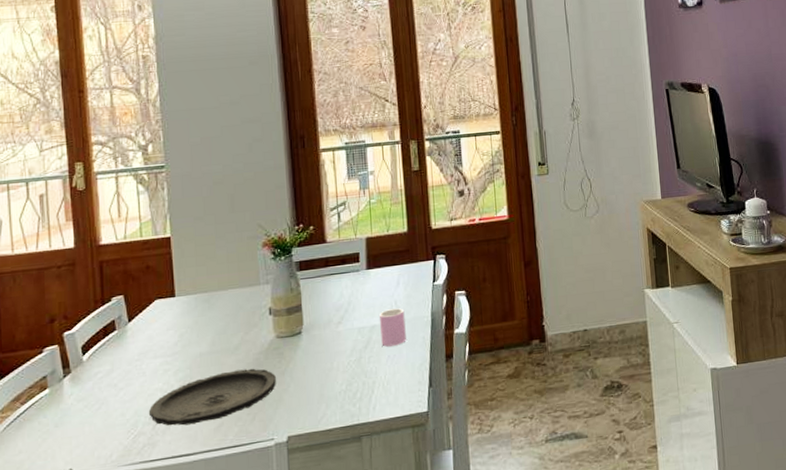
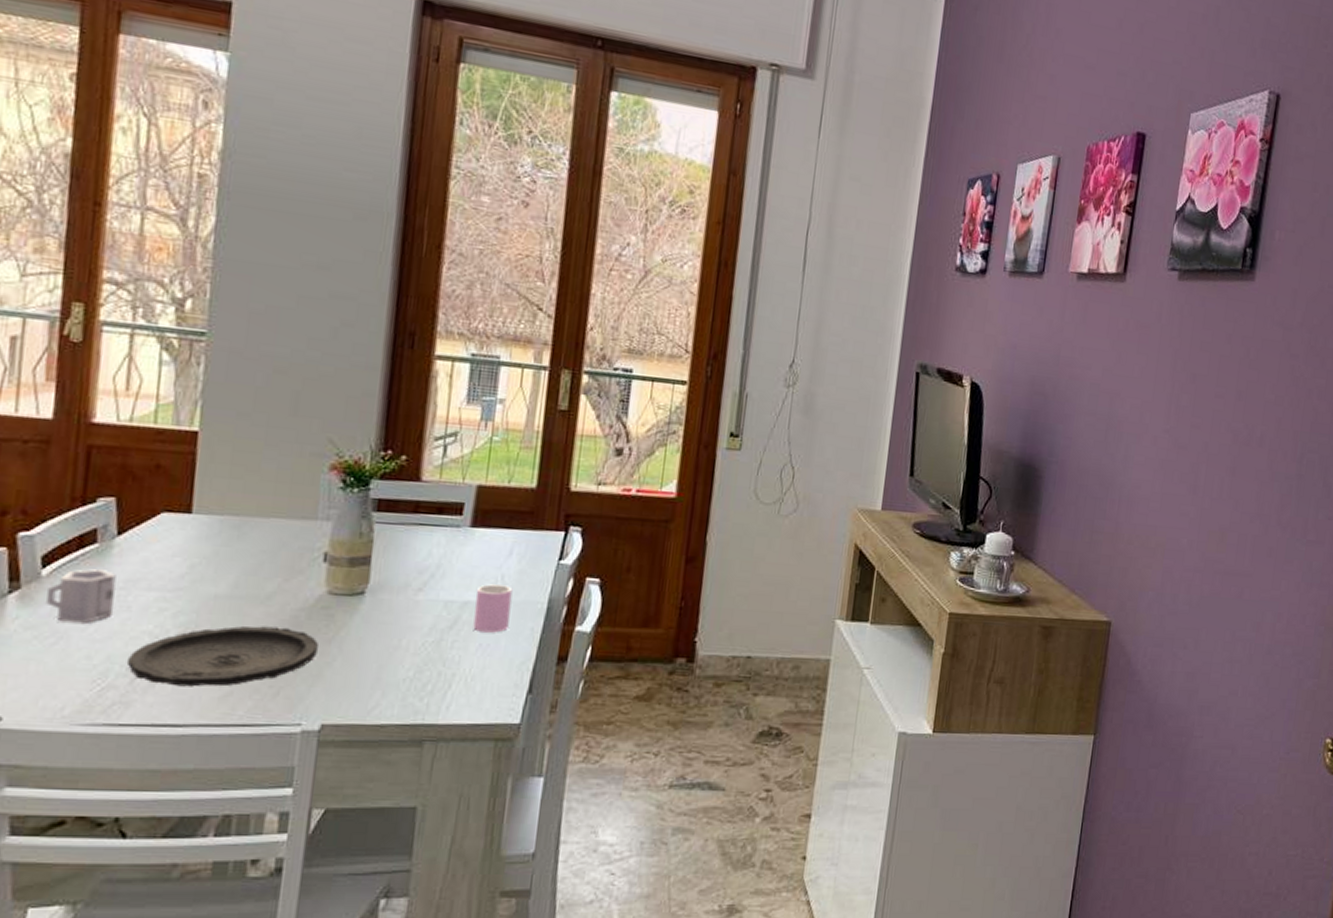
cup: none [89,349,135,392] -> present [46,569,117,623]

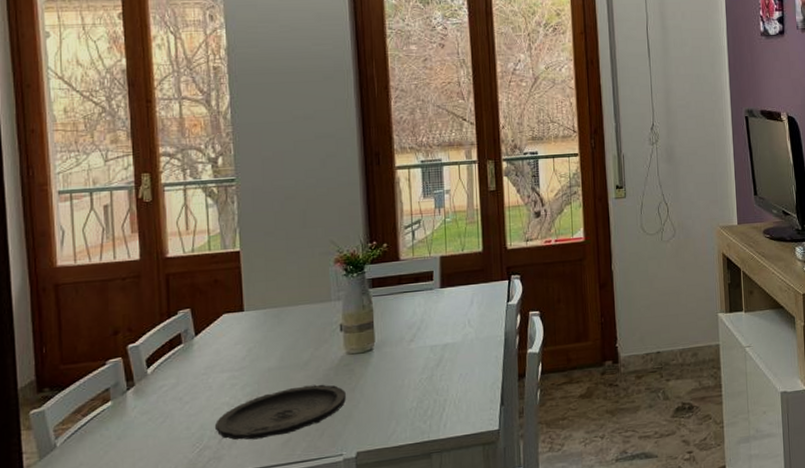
cup: present [46,569,117,623] -> none [154,362,201,406]
cup: present [473,584,513,633] -> none [452,327,479,365]

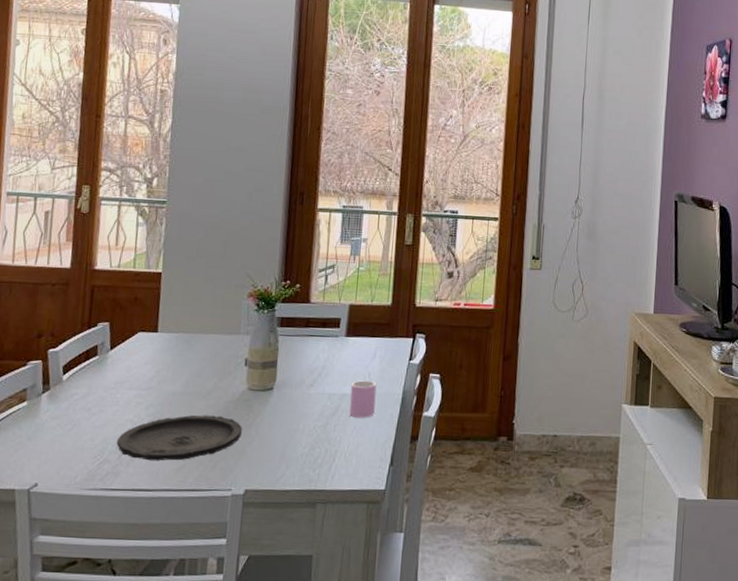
cup: none [452,327,479,365] -> present [349,380,377,418]

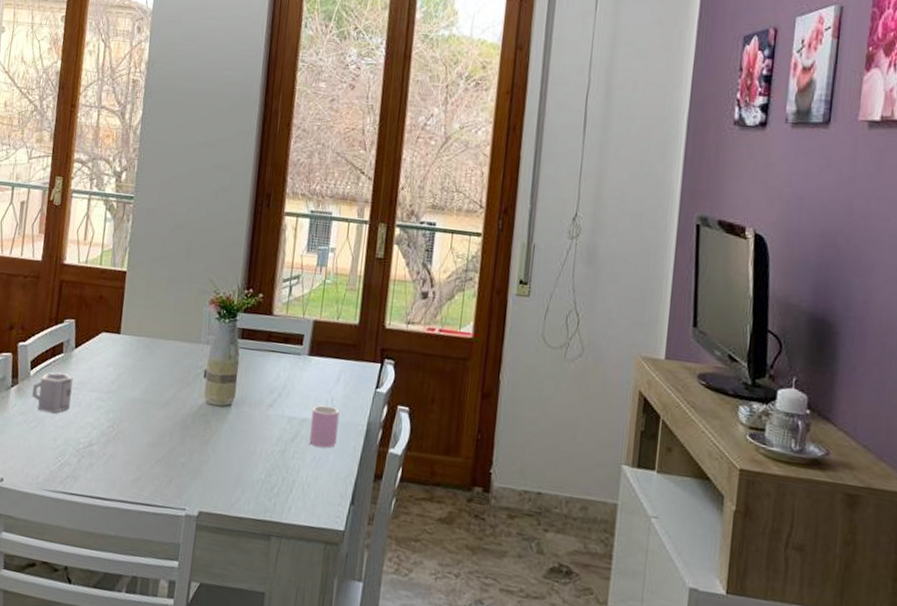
cup: none [66,375,110,414] -> present [32,372,73,413]
plate: present [116,415,243,461] -> none [76,424,199,472]

